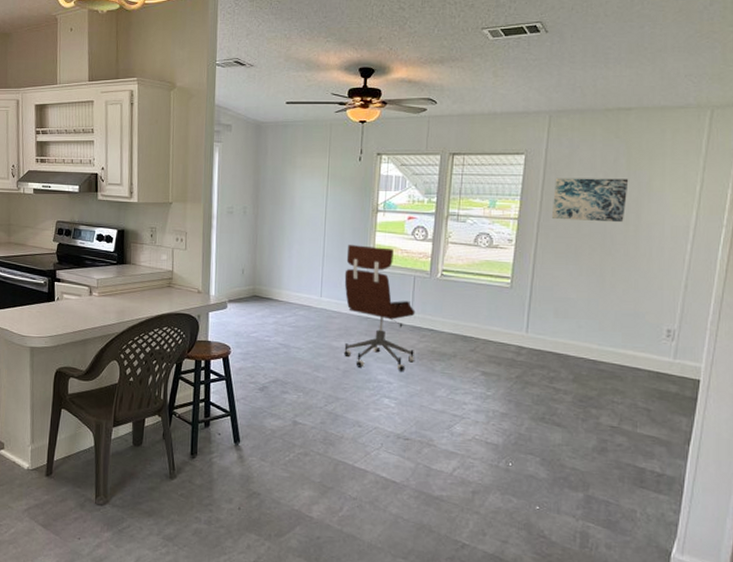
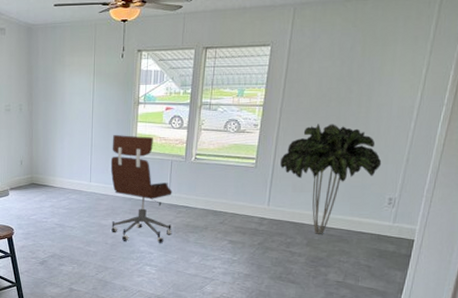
indoor plant: none [539,242,656,369] -> present [280,124,382,234]
wall art: present [551,177,629,223] -> none [292,65,363,105]

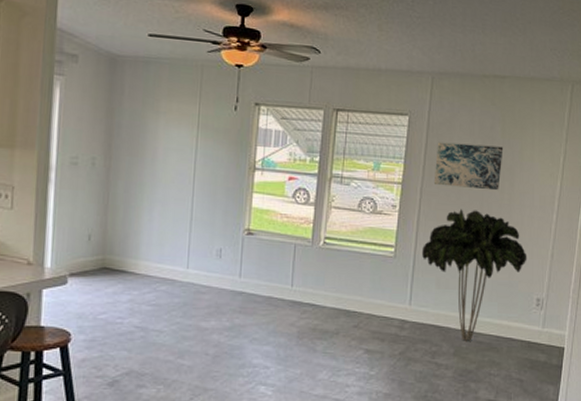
office chair: present [110,135,173,243] -> none [214,207,296,353]
wall art: none [292,65,363,105] -> present [433,142,504,191]

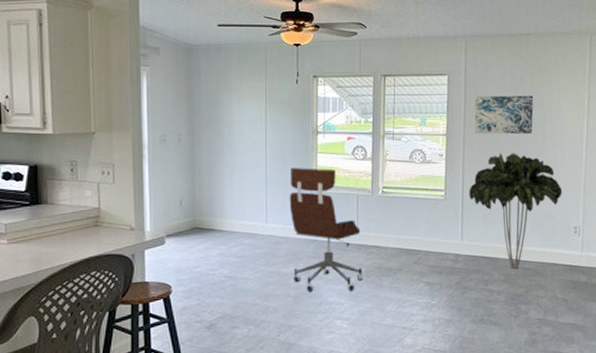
office chair: none [214,207,296,353] -> present [289,168,363,292]

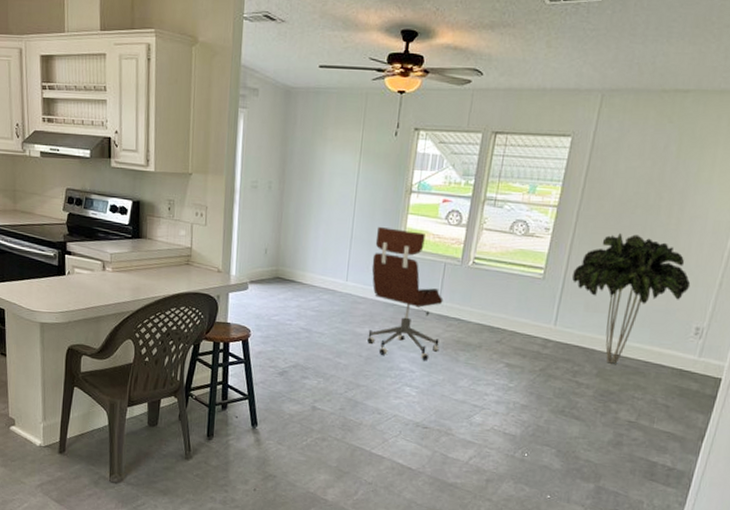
wall art: present [474,95,534,135] -> none [592,163,677,215]

